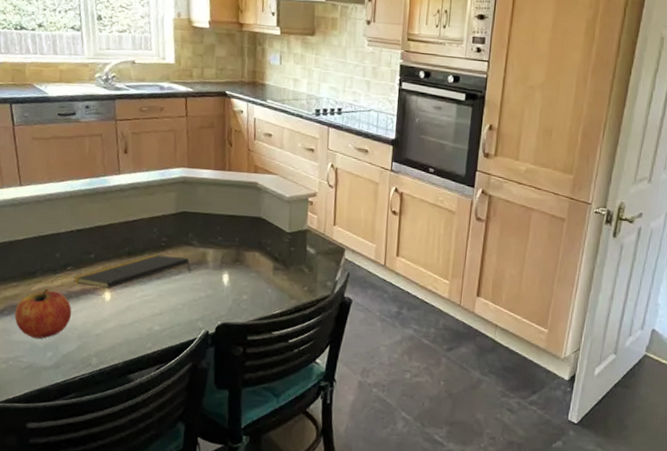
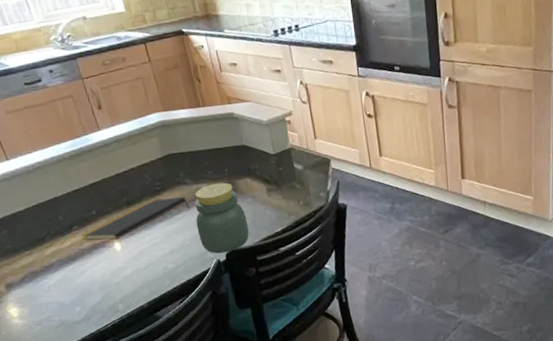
fruit: present [14,288,71,339] -> none [34,250,89,298]
jar: none [192,250,246,325] -> present [195,182,249,254]

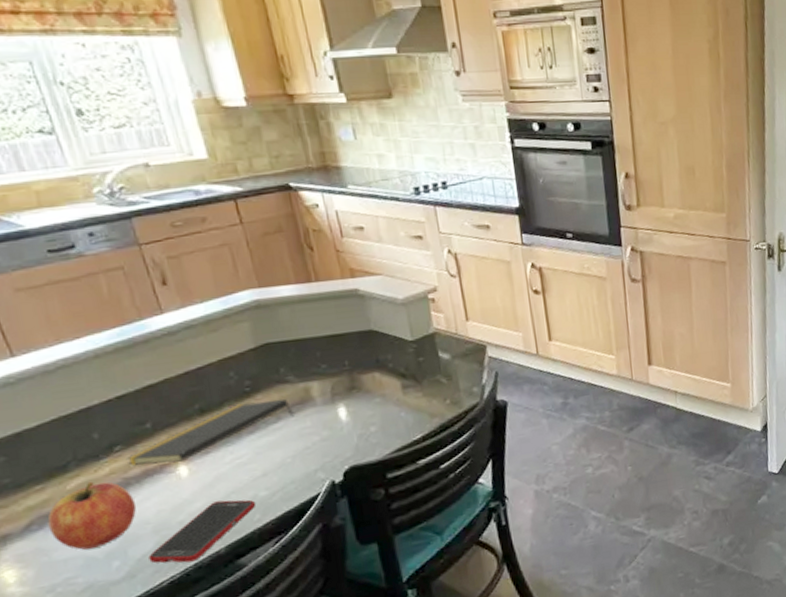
fruit: none [34,250,89,298] -> present [47,481,136,550]
cell phone: none [98,269,166,312] -> present [148,499,255,564]
jar: present [195,182,249,254] -> none [301,378,377,473]

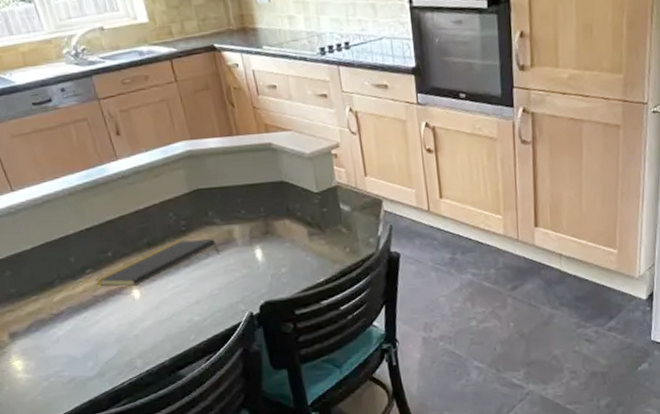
fruit: present [47,481,136,550] -> none [42,296,103,350]
cell phone: present [148,499,255,564] -> none [113,321,191,369]

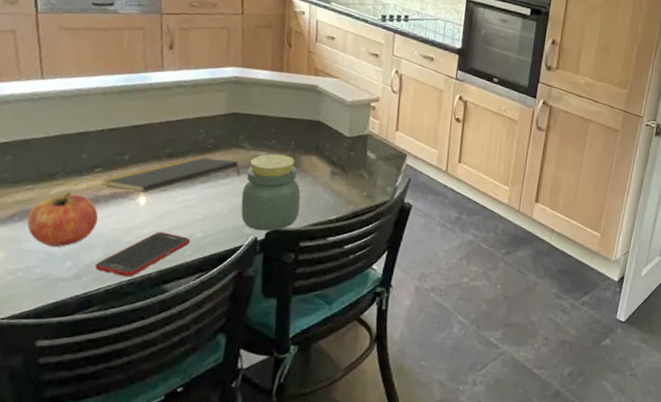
fruit: none [42,296,103,350] -> present [27,191,98,247]
cell phone: none [113,321,191,369] -> present [95,232,190,277]
jar: none [225,223,287,305] -> present [241,154,301,231]

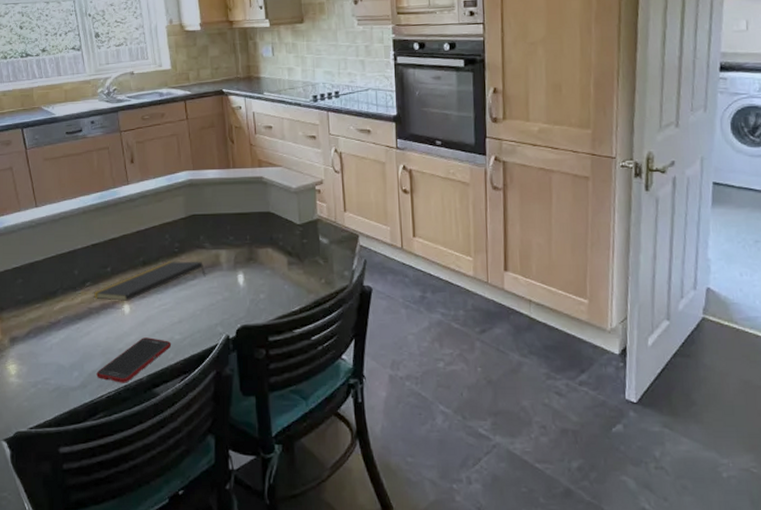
fruit: present [27,191,98,247] -> none [40,306,93,358]
jar: present [241,154,301,231] -> none [210,250,263,328]

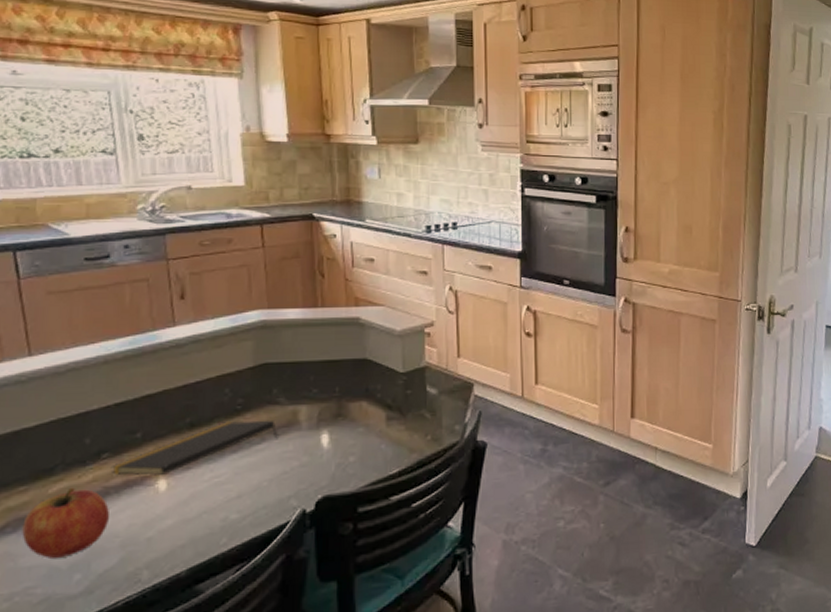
fruit: none [40,306,93,358] -> present [22,487,109,558]
cell phone: present [96,337,171,383] -> none [110,519,224,583]

